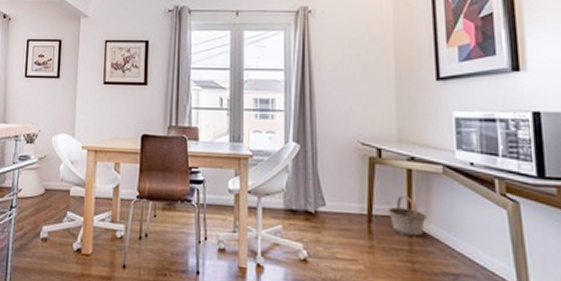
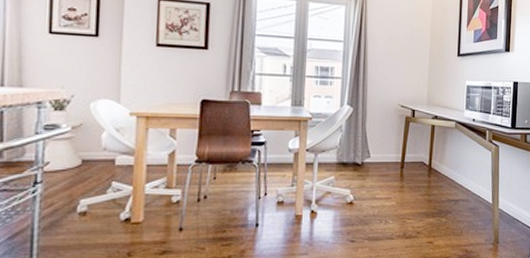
basket: present [388,196,427,237] -> none [416,146,441,176]

